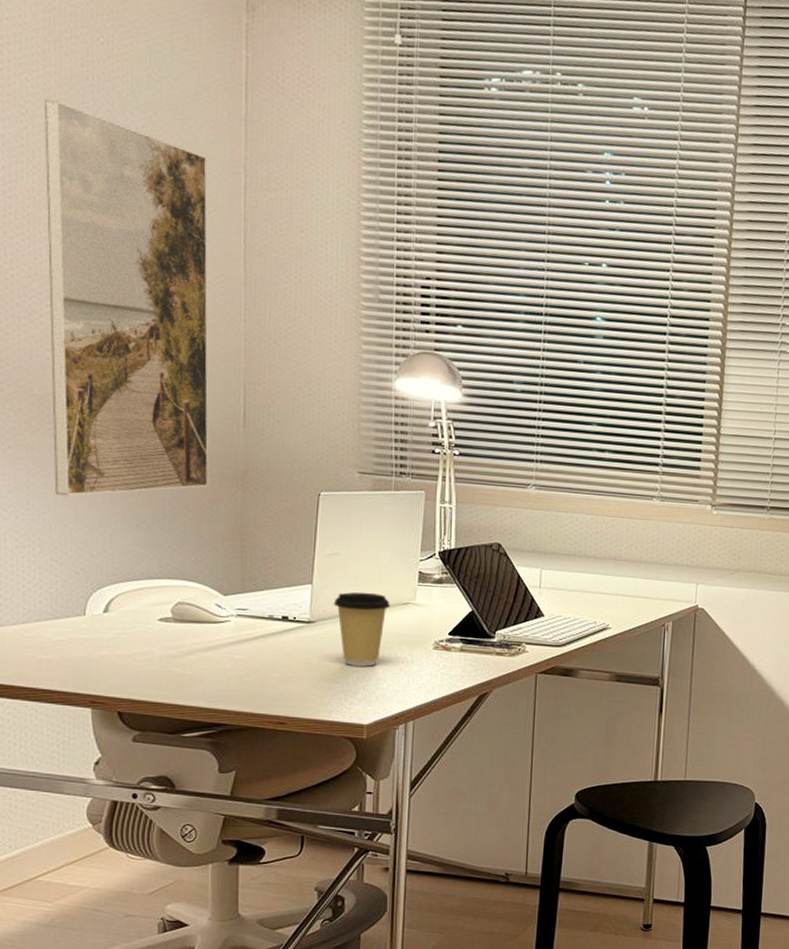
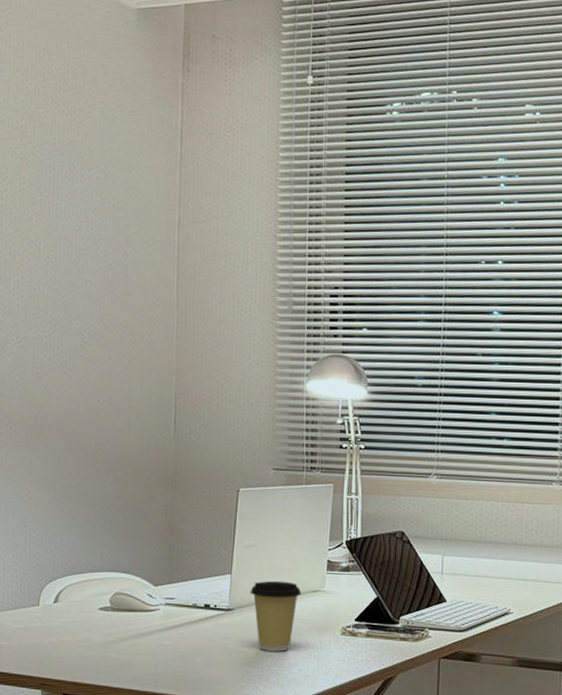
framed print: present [45,99,209,496] -> none [18,165,148,500]

